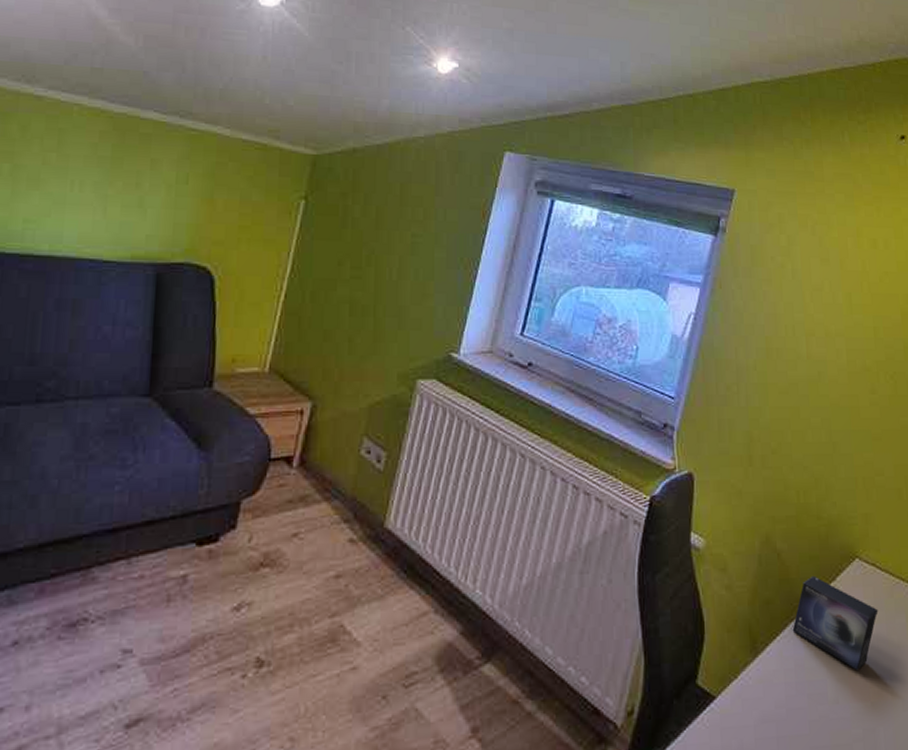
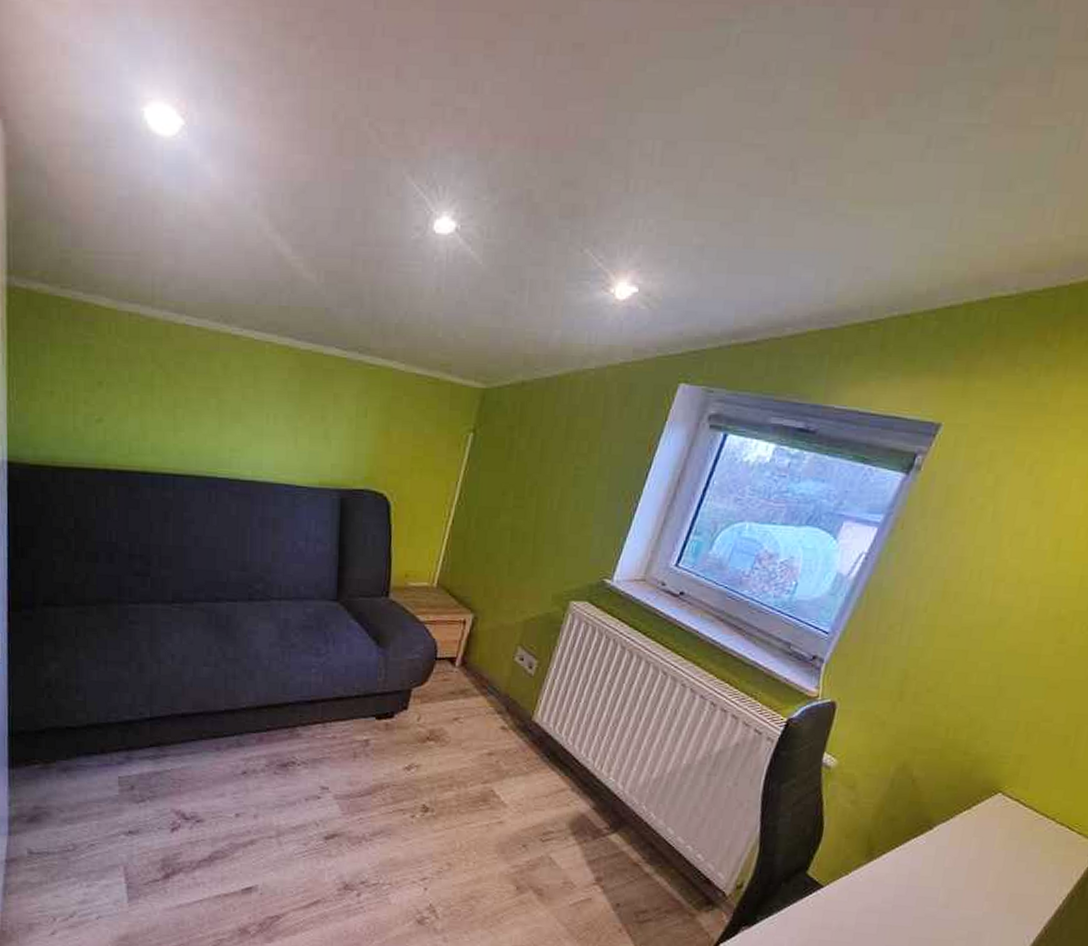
small box: present [792,575,879,670] -> none [913,802,1012,885]

